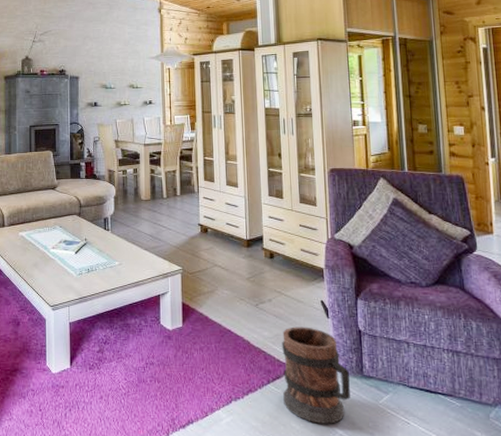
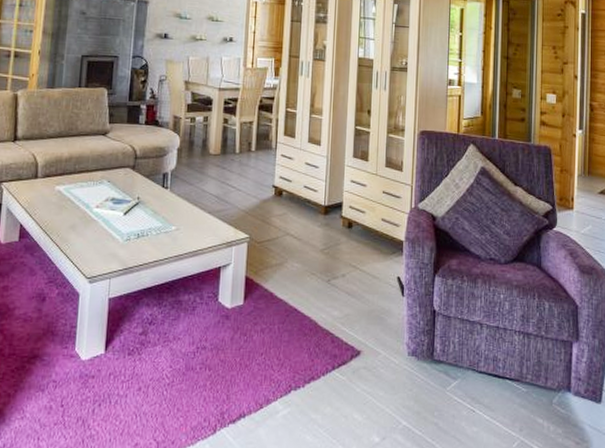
wooden barrel: present [282,326,350,424] -> none [347,305,419,414]

